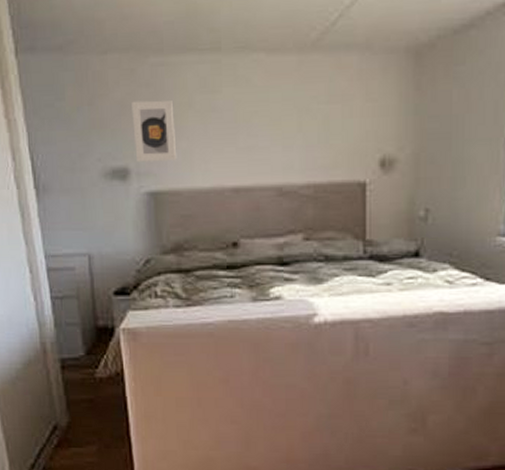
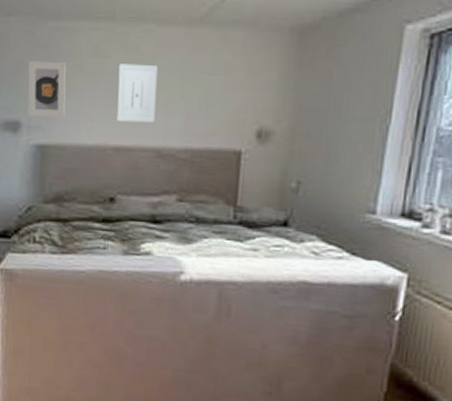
wall art: none [230,97,273,161] -> present [117,64,158,123]

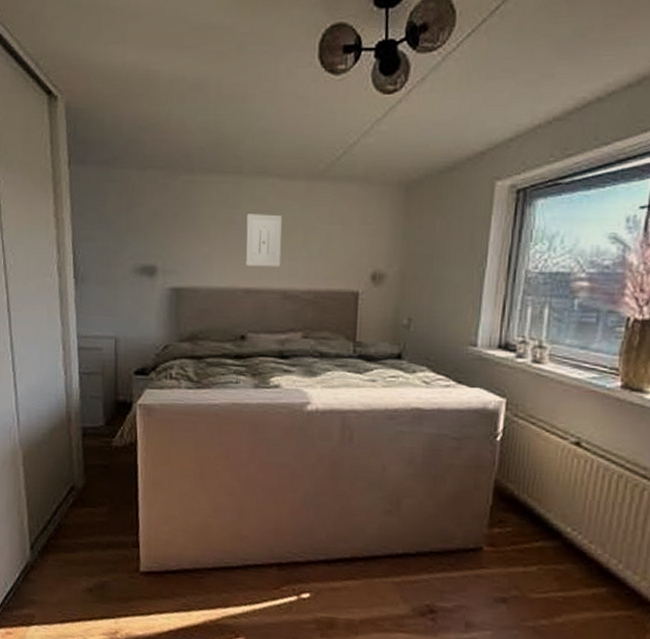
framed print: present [28,61,66,118] -> none [163,210,199,263]

